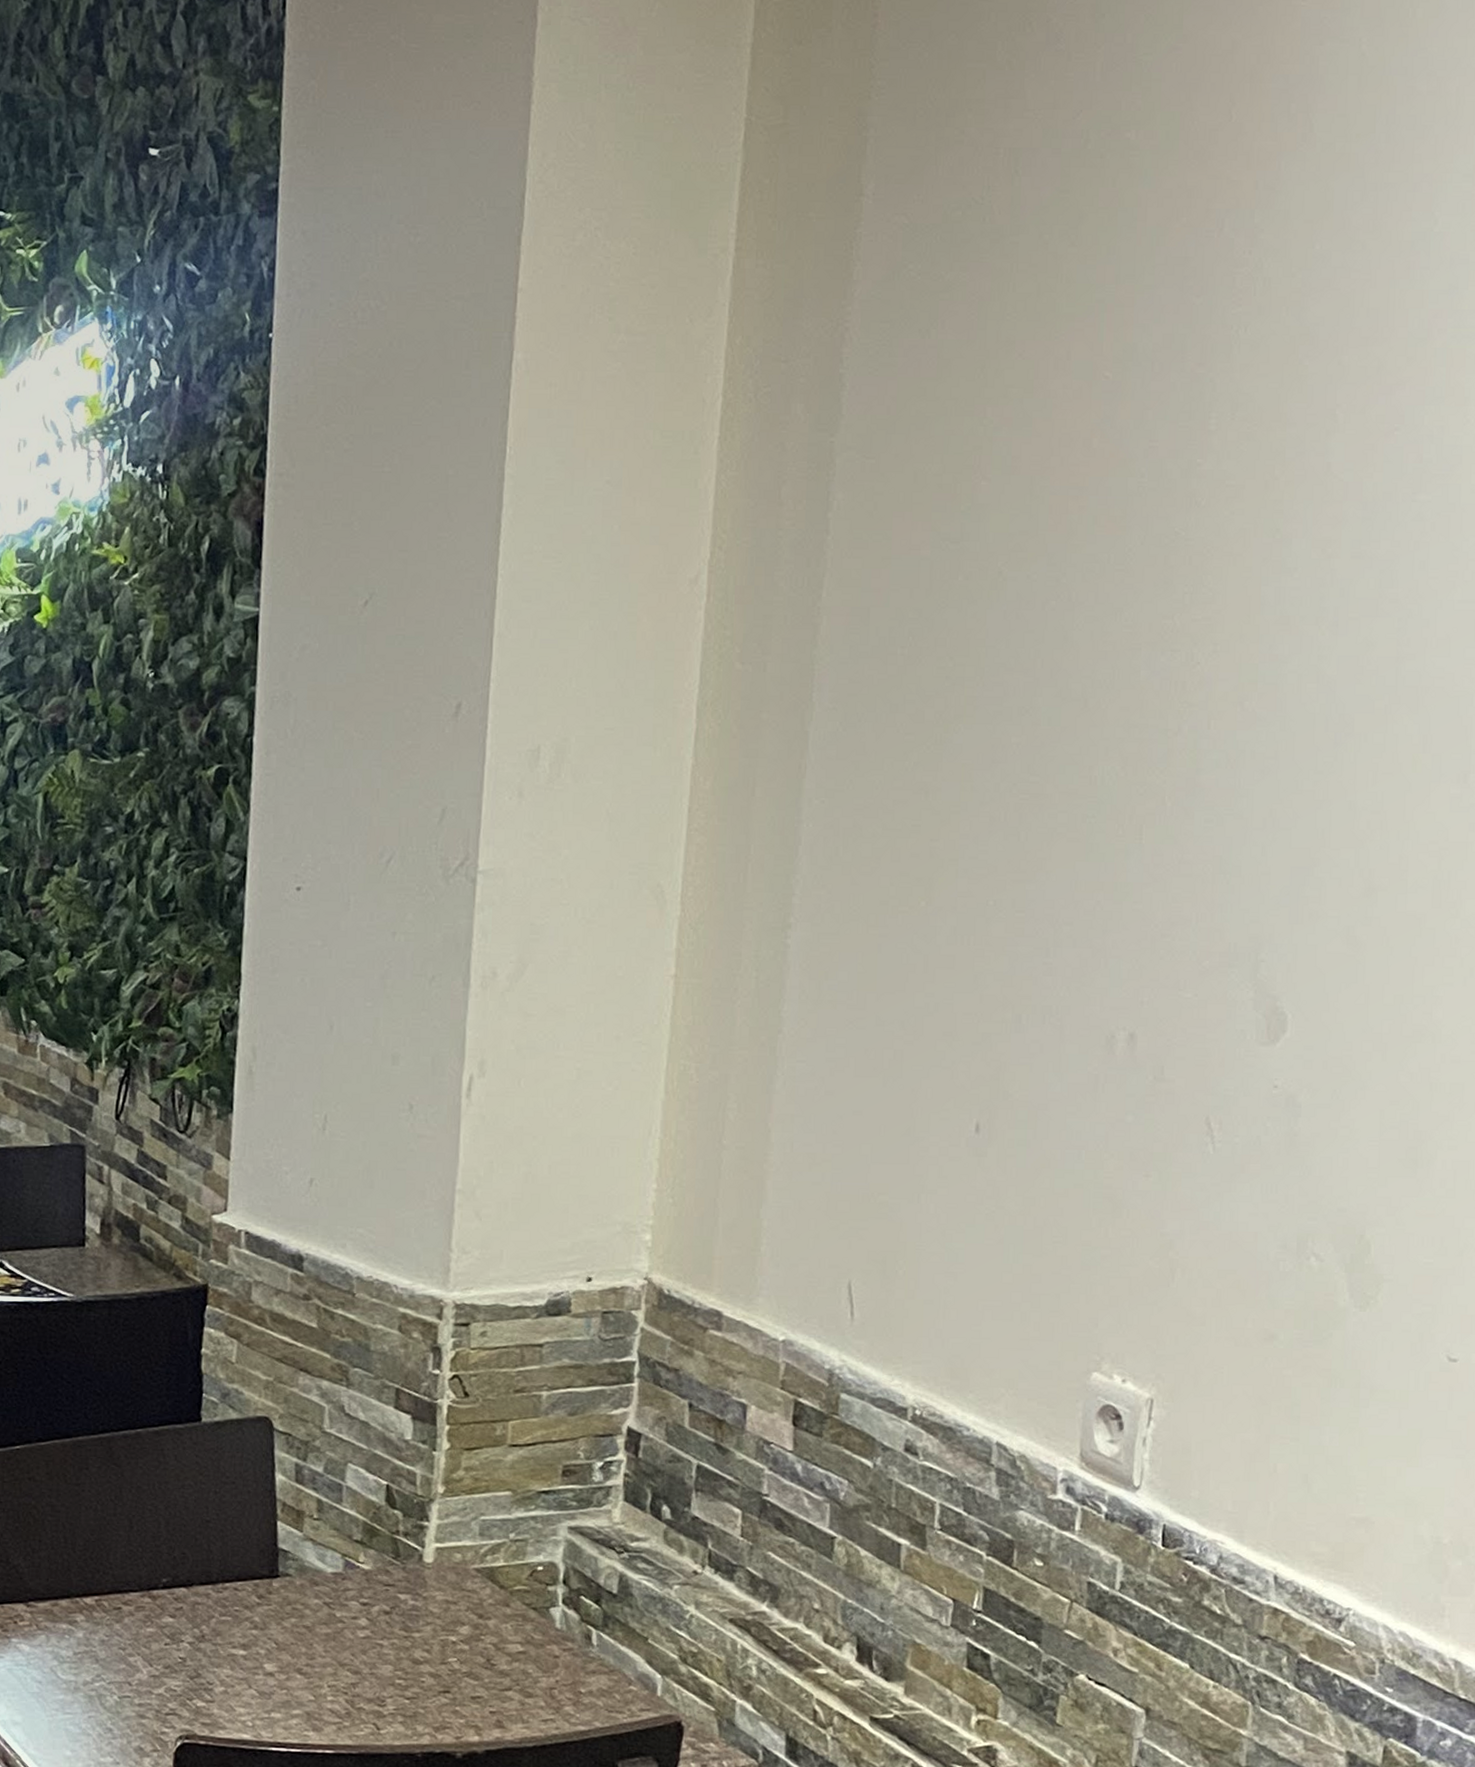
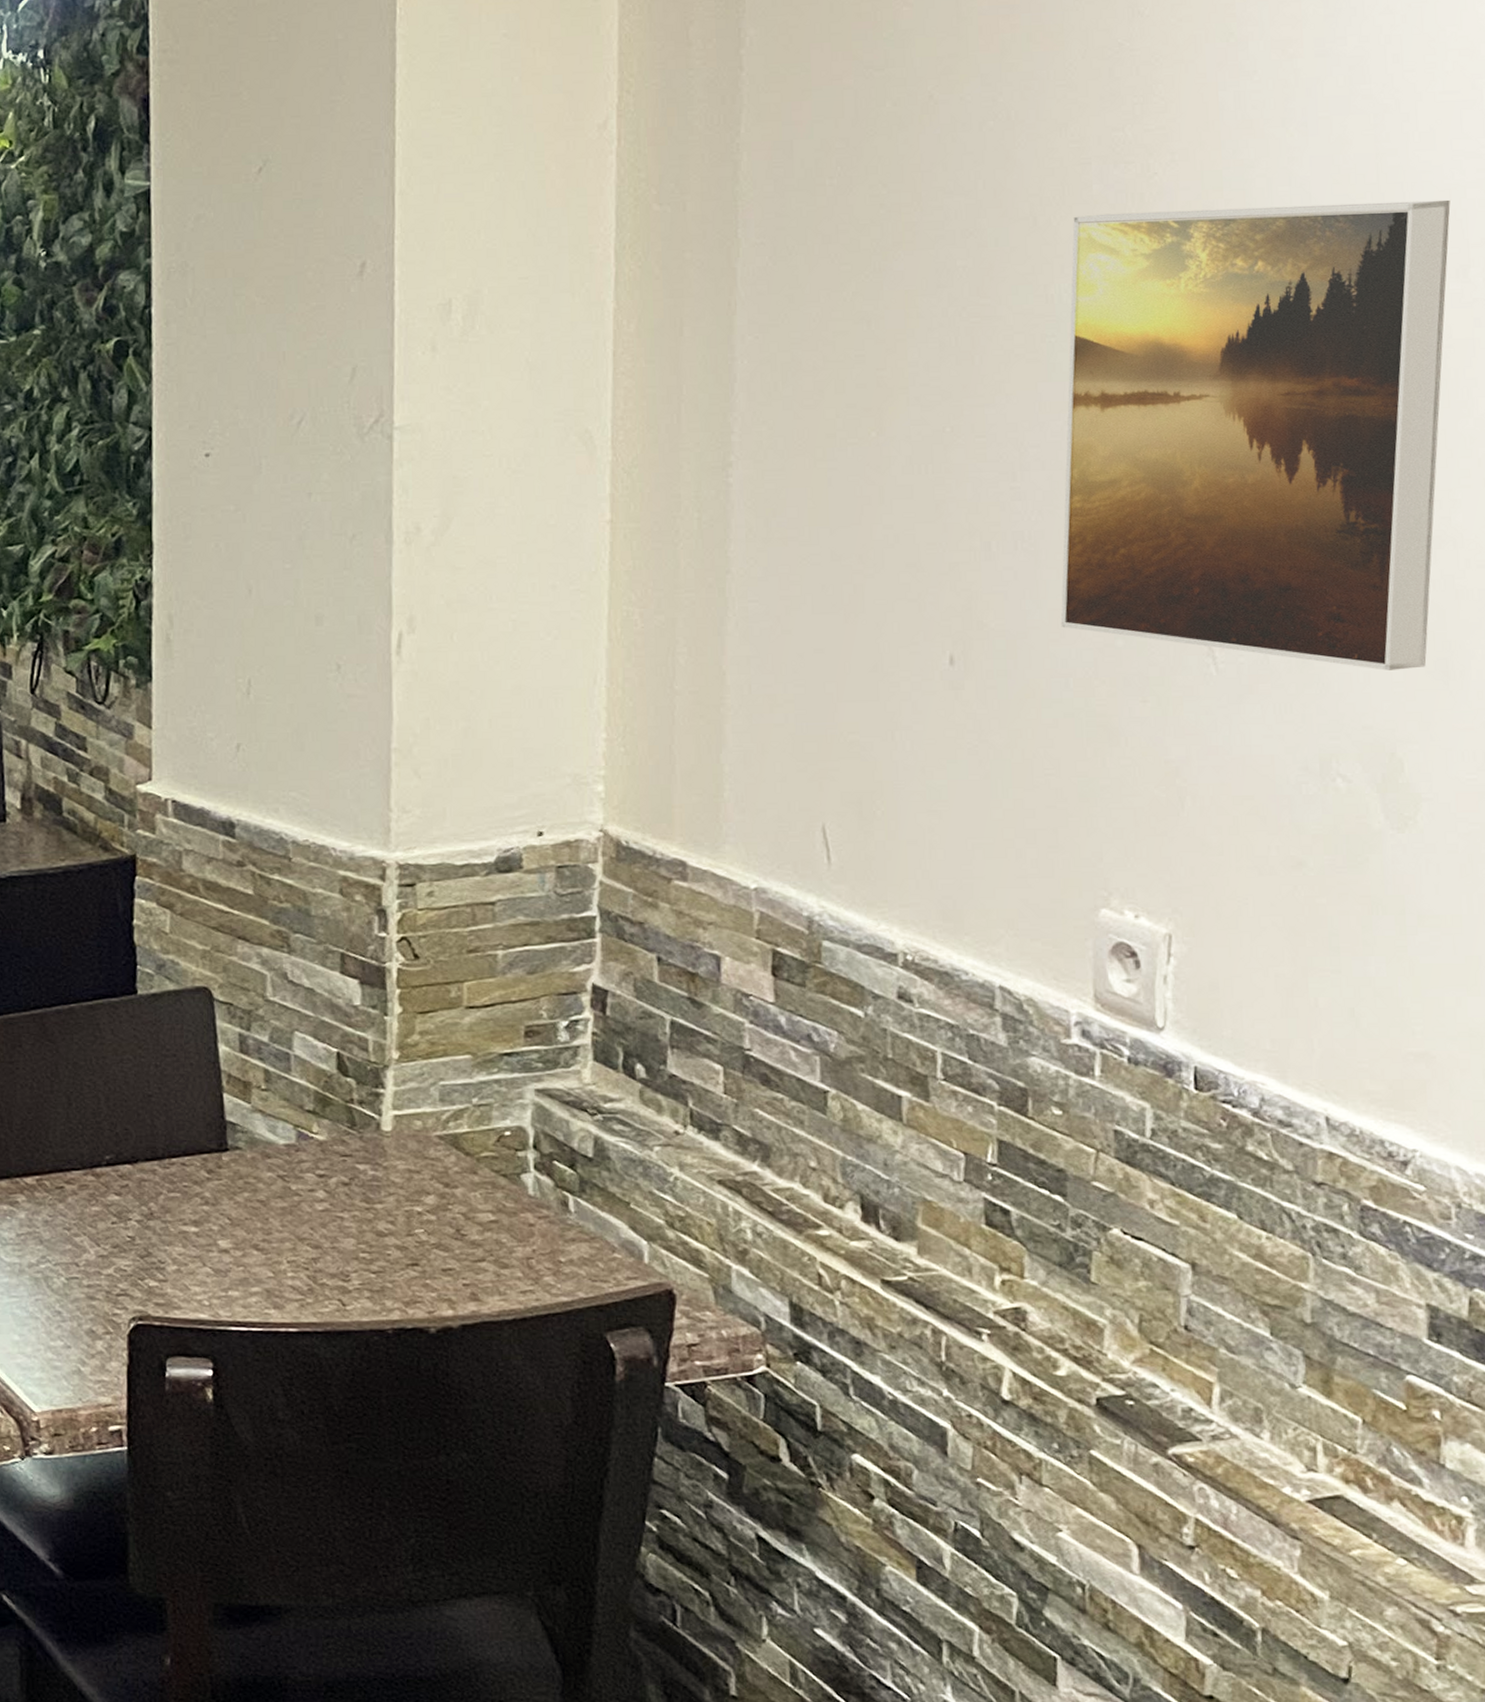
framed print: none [1078,700,1458,1157] -> present [1060,199,1451,670]

